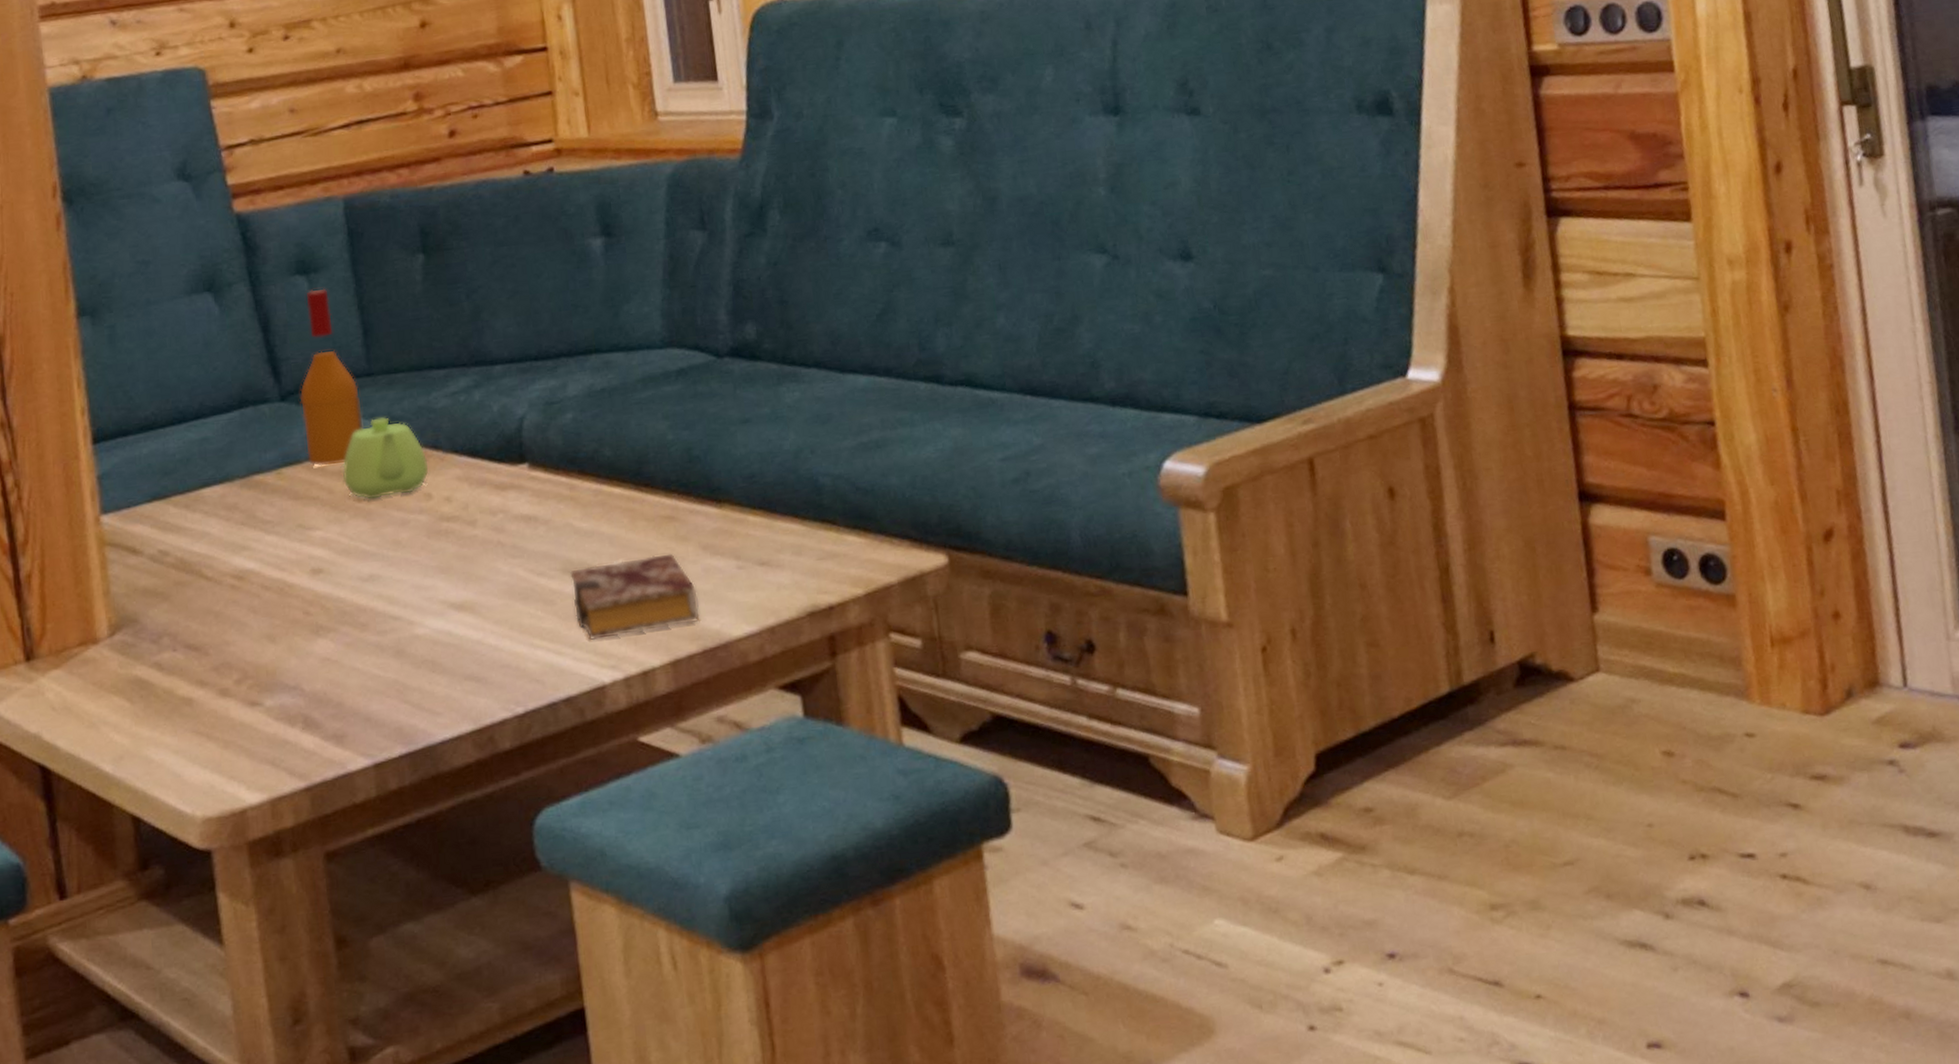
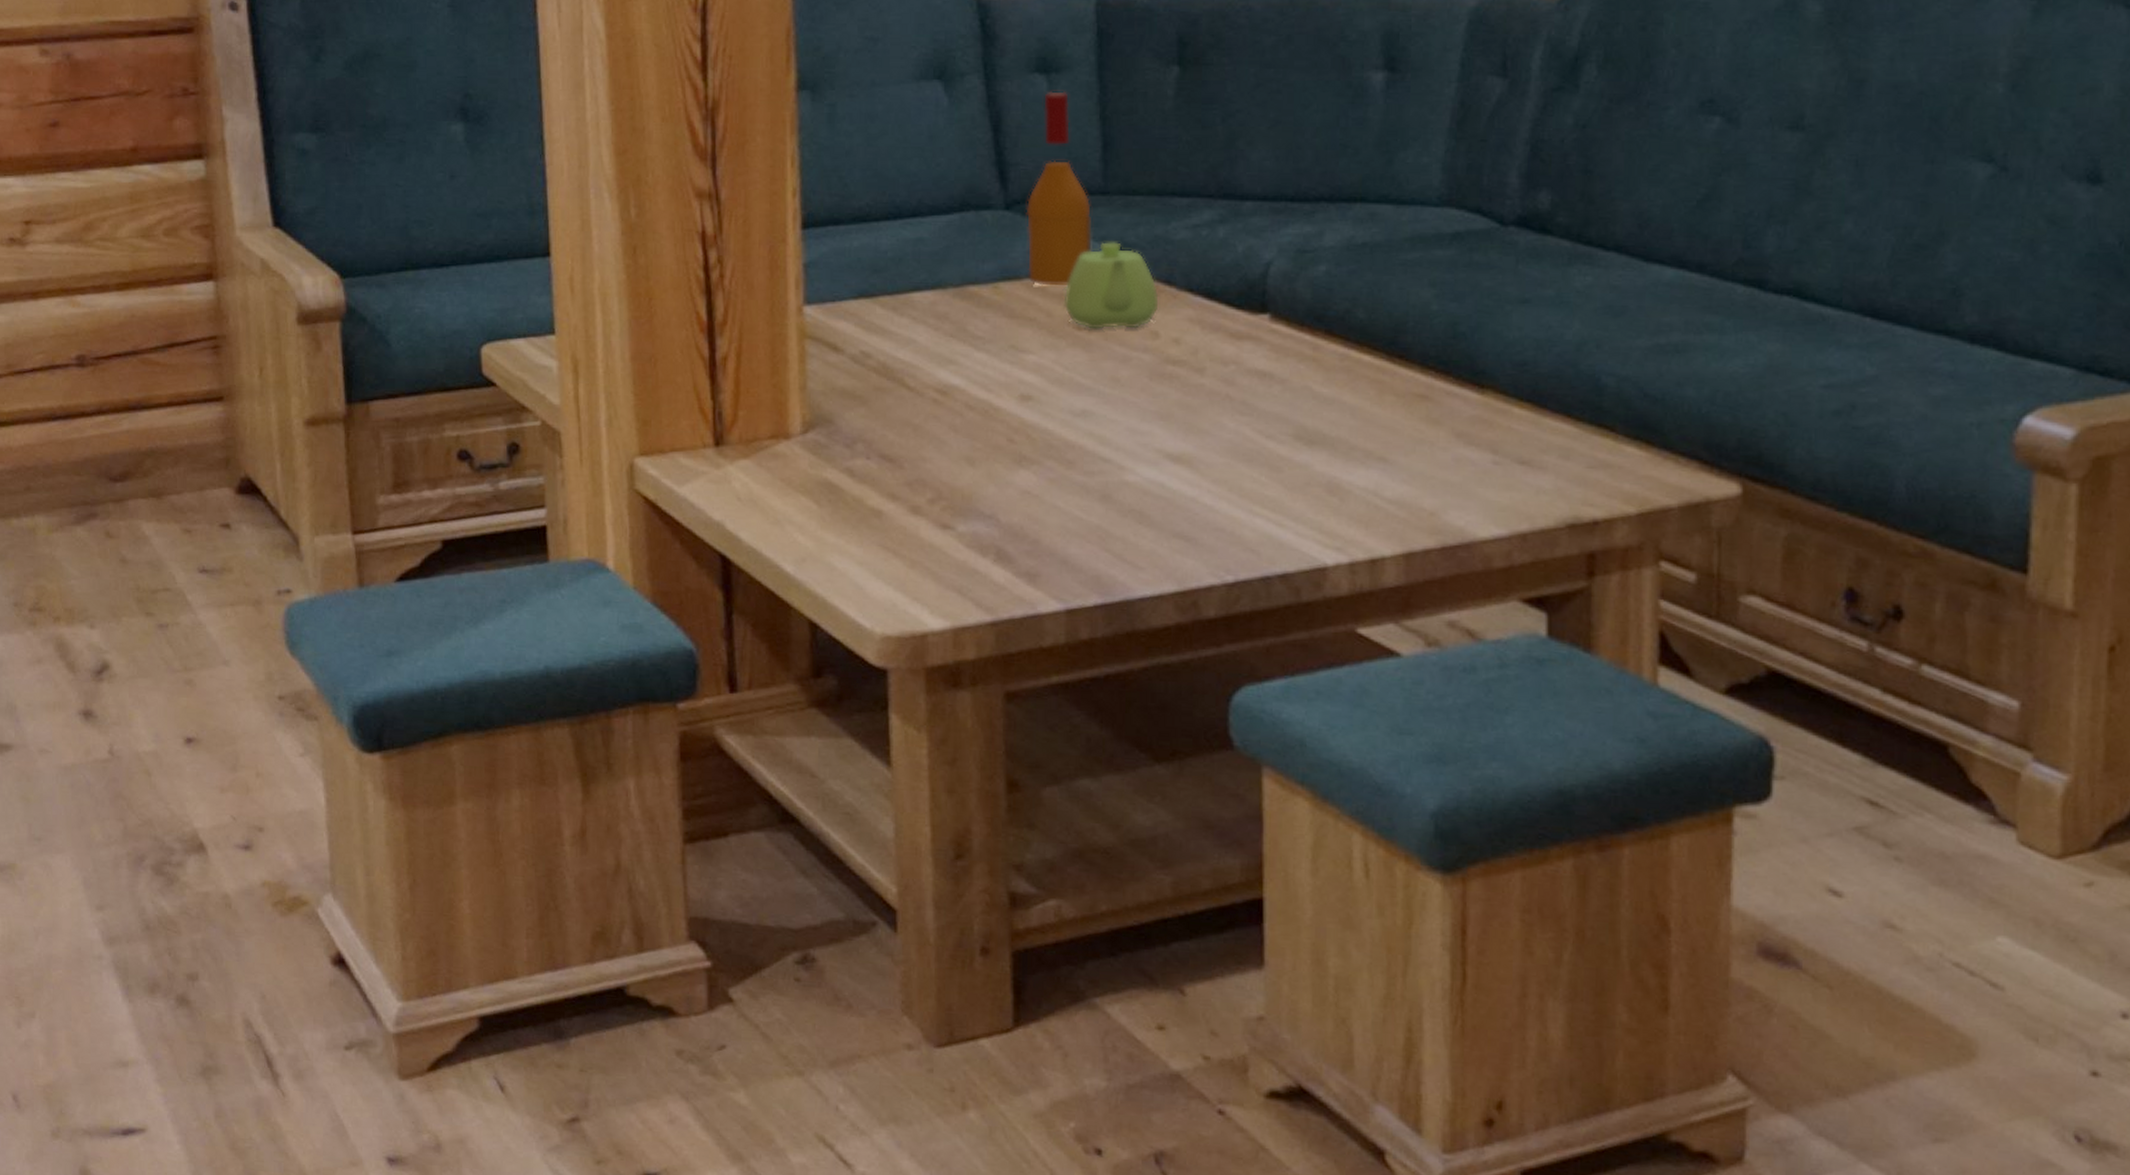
book: present [570,553,700,640] -> none [1302,435,1443,517]

